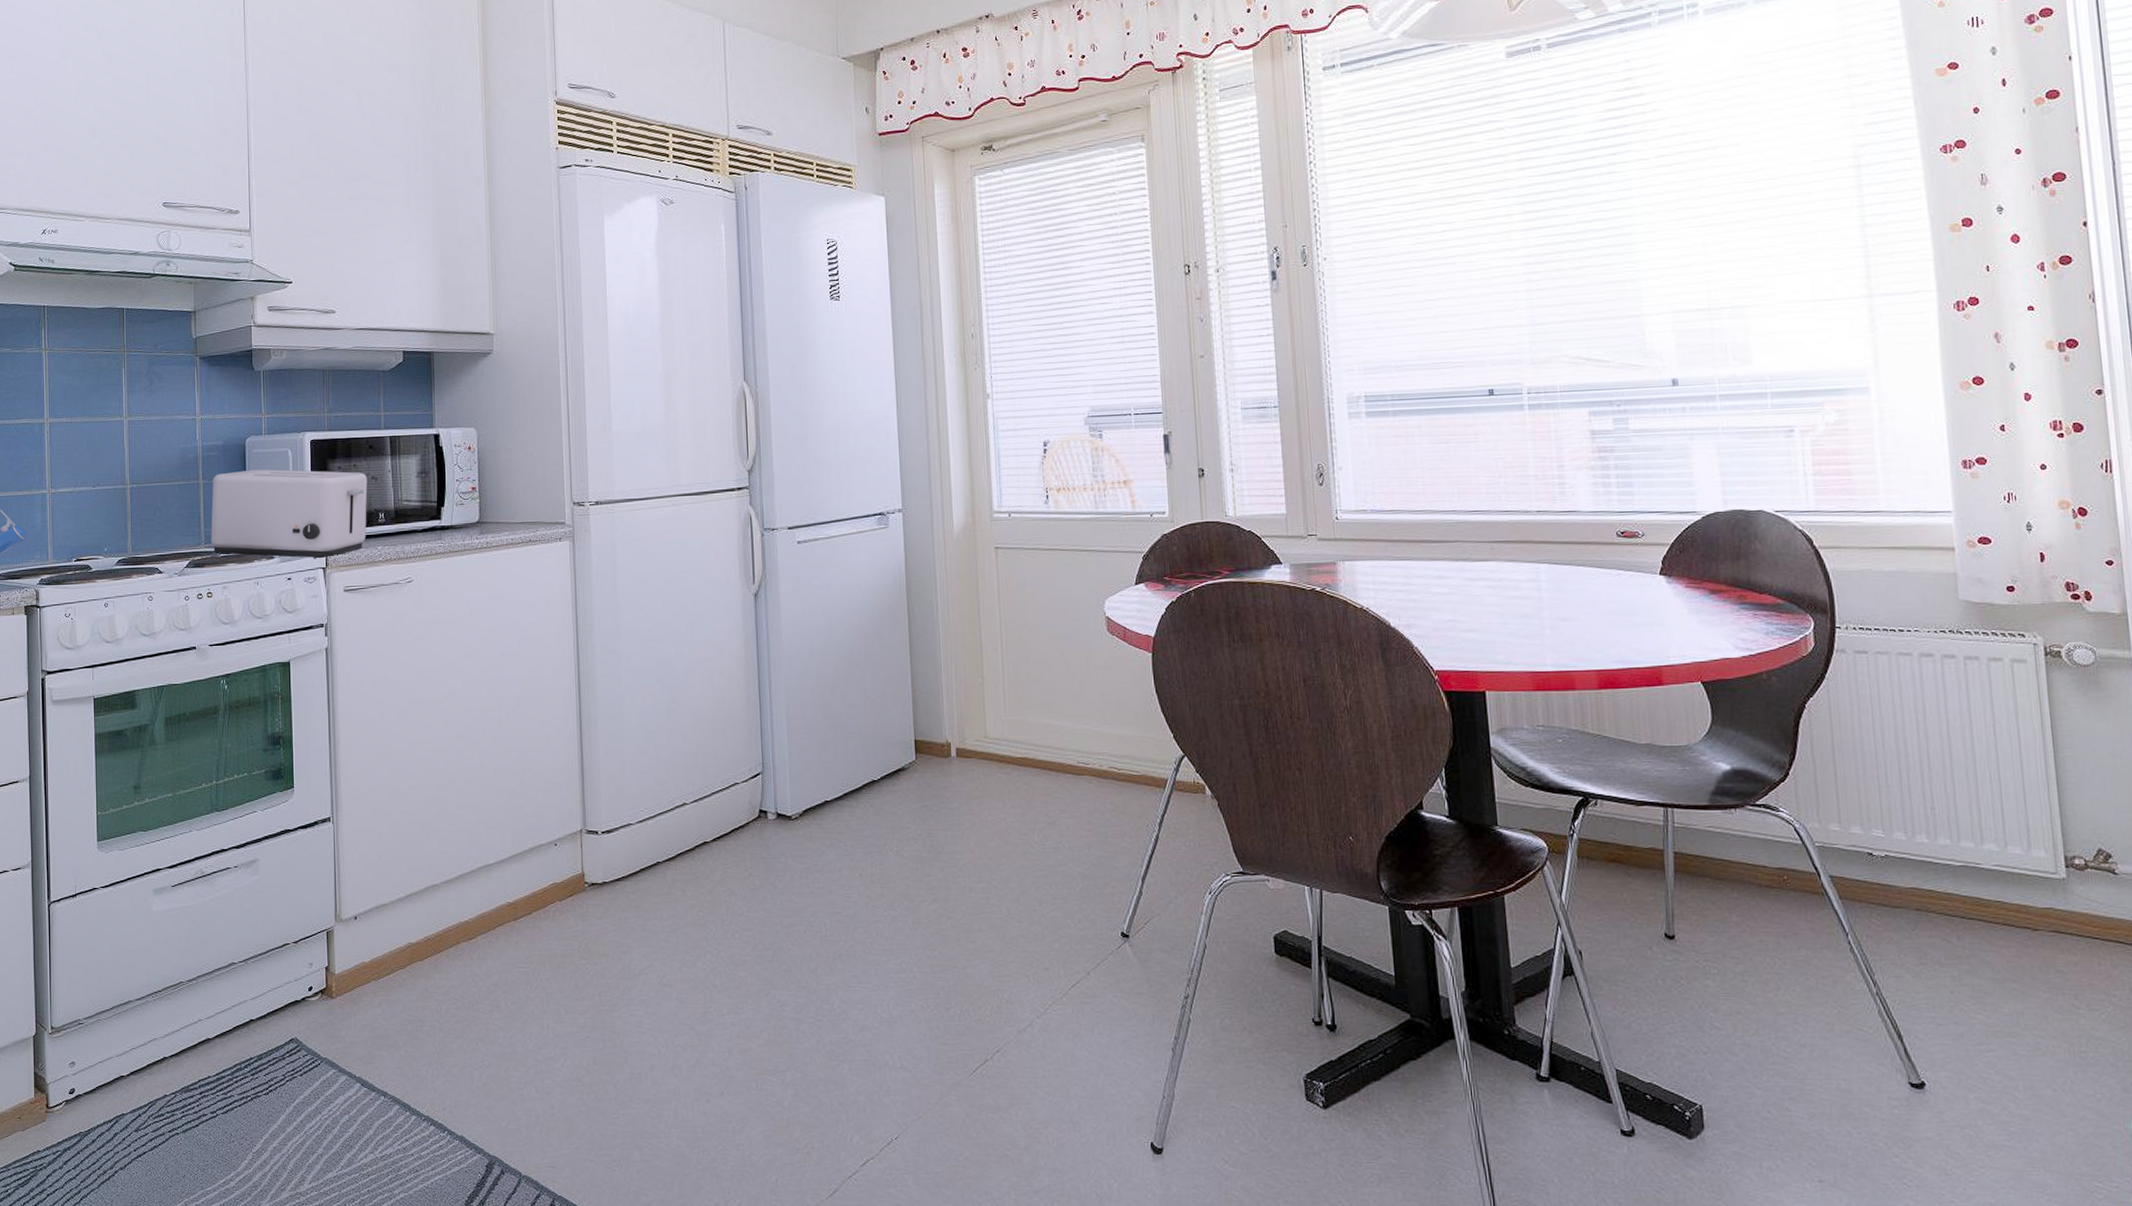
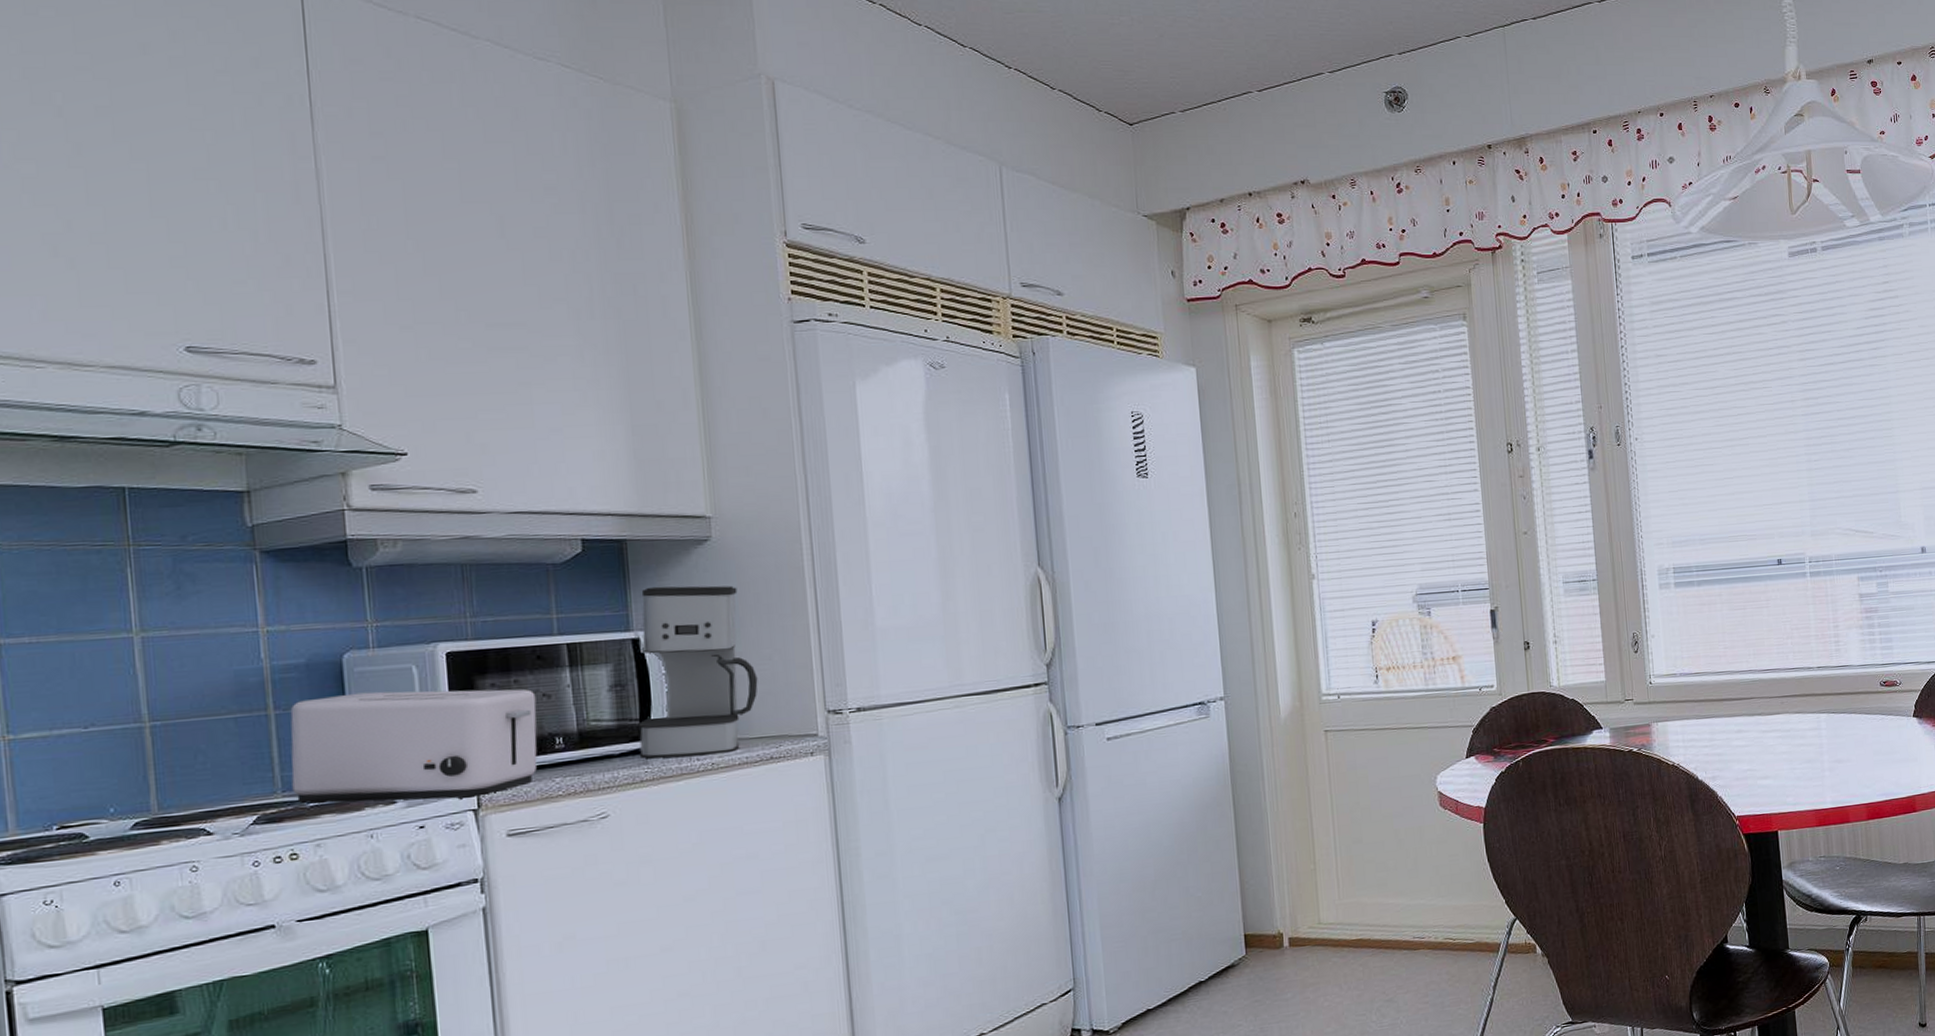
coffee maker: none [435,391,522,536] -> present [638,585,758,759]

